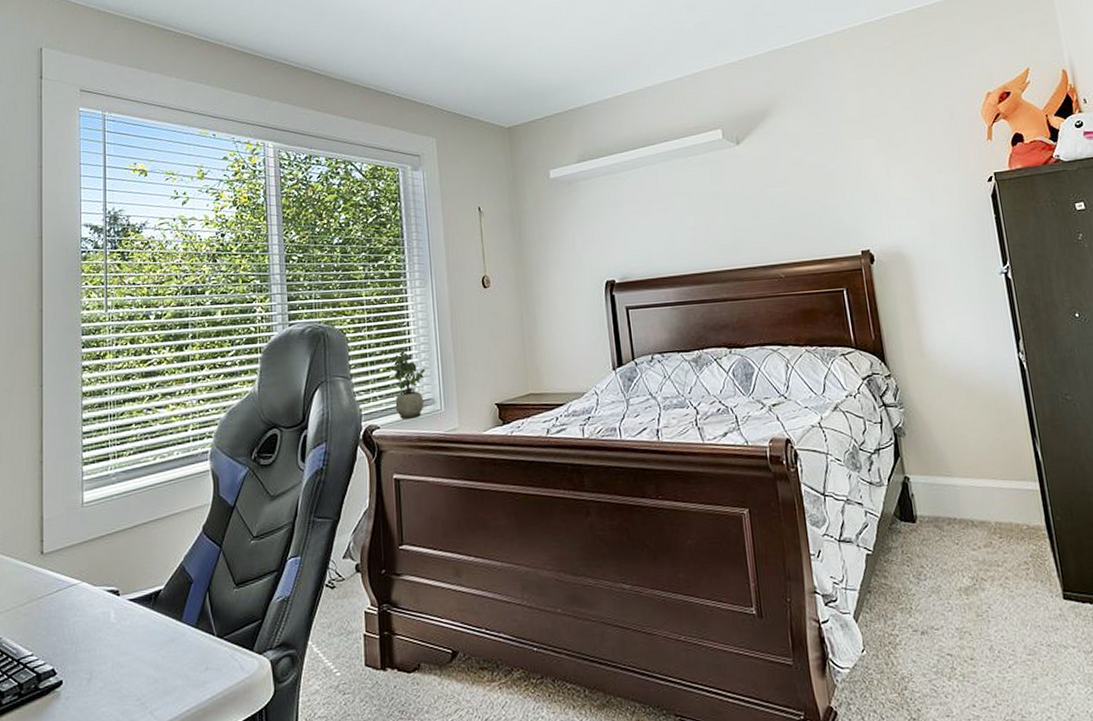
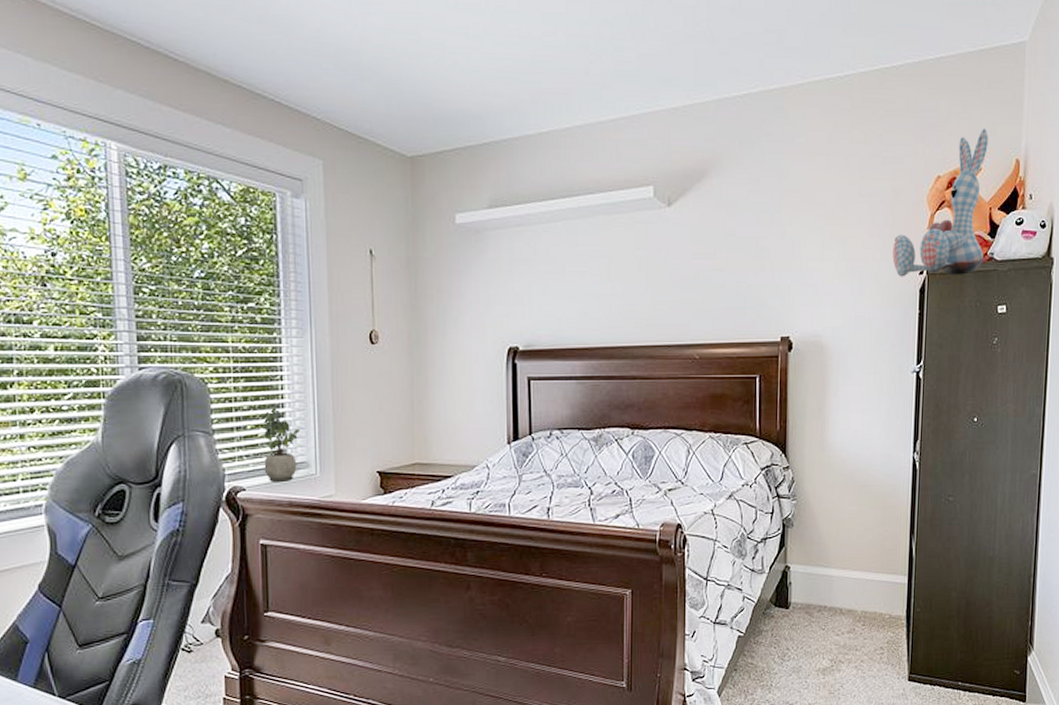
stuffed toy: none [956,47,1050,186] -> present [892,129,988,277]

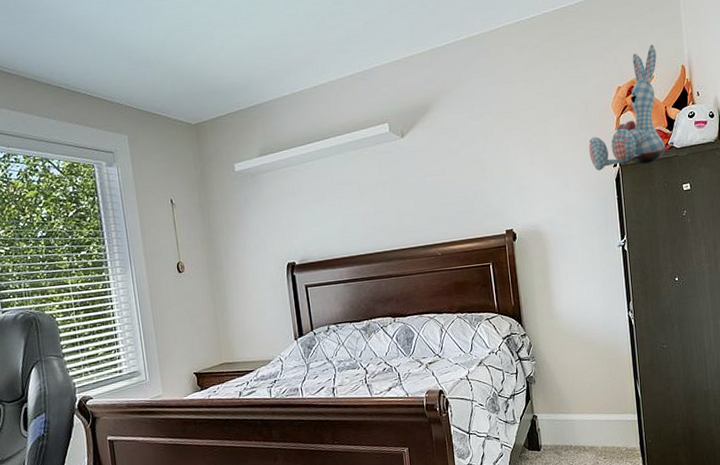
potted plant: present [262,406,301,483] -> none [100,330,131,391]

